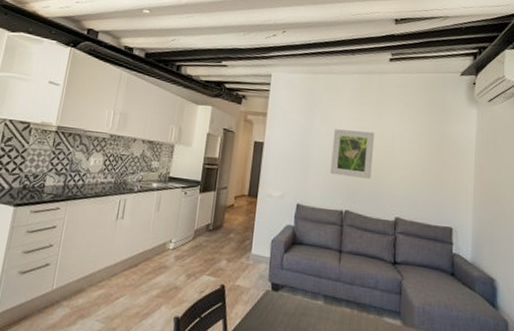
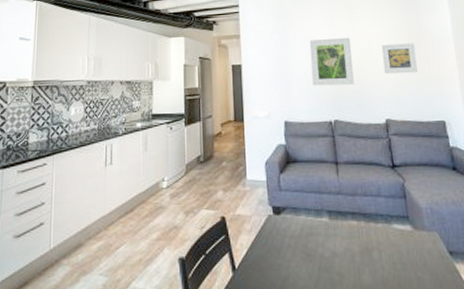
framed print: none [402,144,437,178] -> present [381,43,418,74]

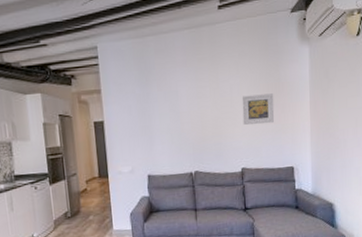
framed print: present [309,37,354,86] -> none [172,89,215,140]

